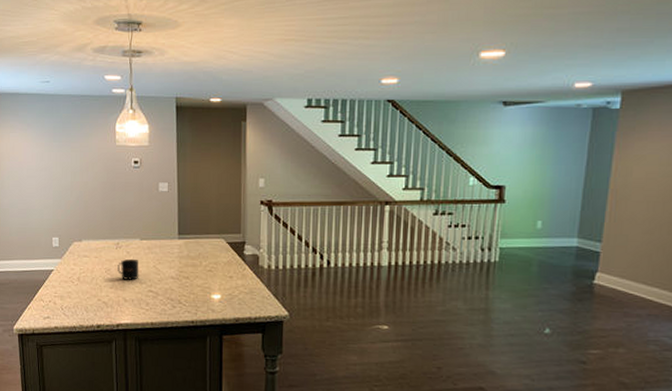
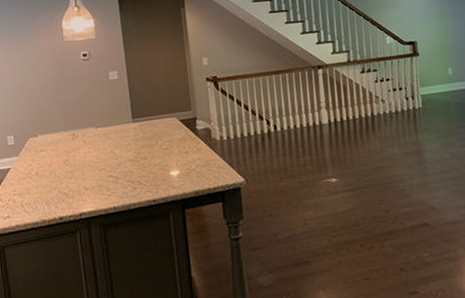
mug: present [117,258,139,280] -> none [75,147,98,169]

